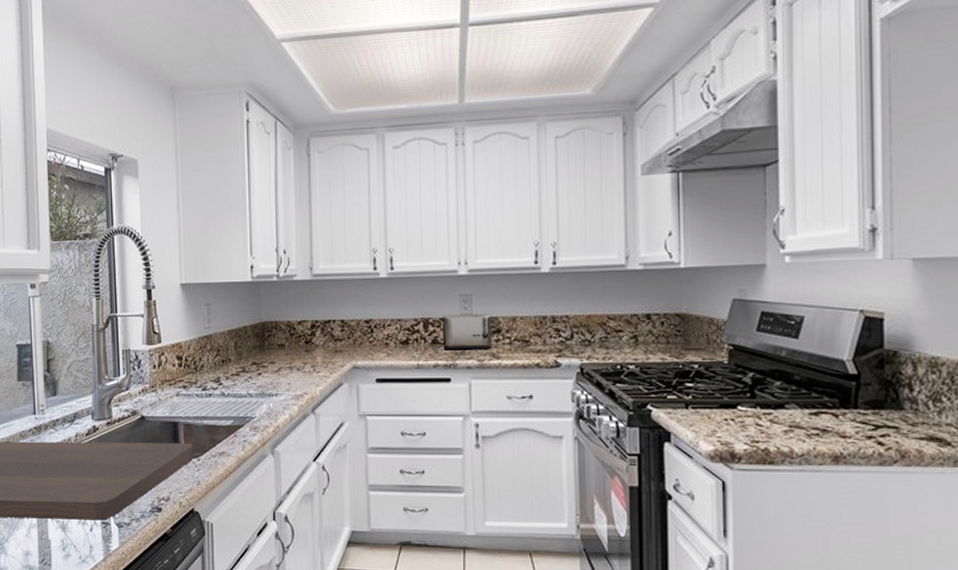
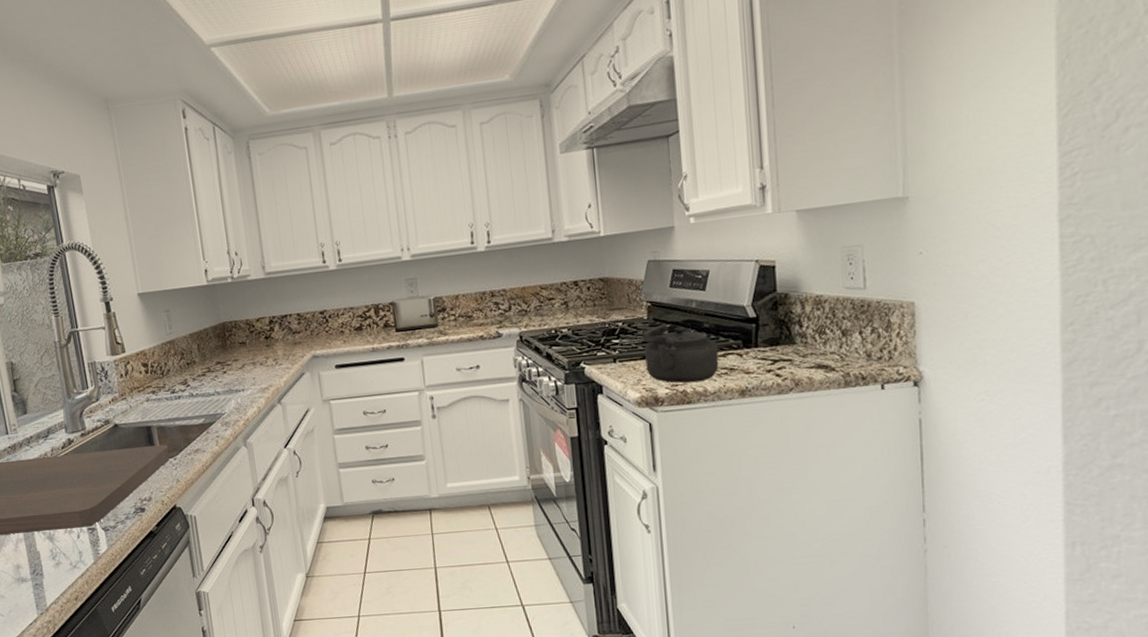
kettle: none [721,371,809,440] -> present [642,324,719,383]

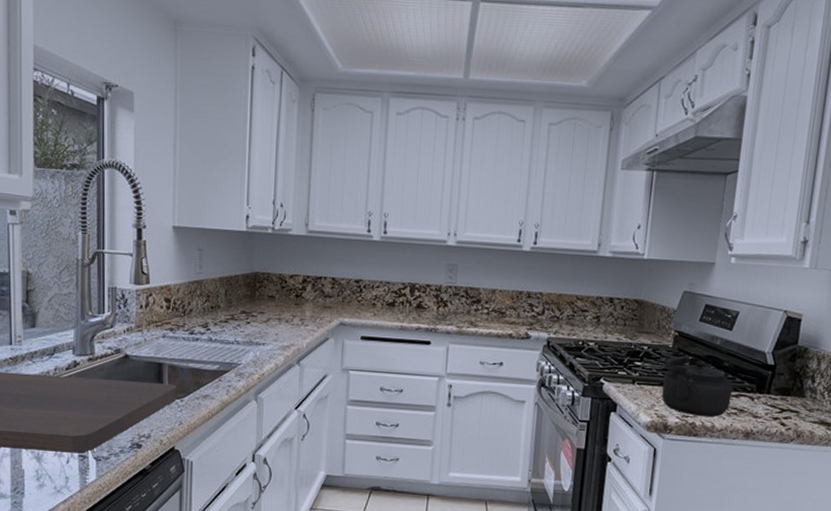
toaster: present [391,294,441,332] -> none [425,281,477,318]

